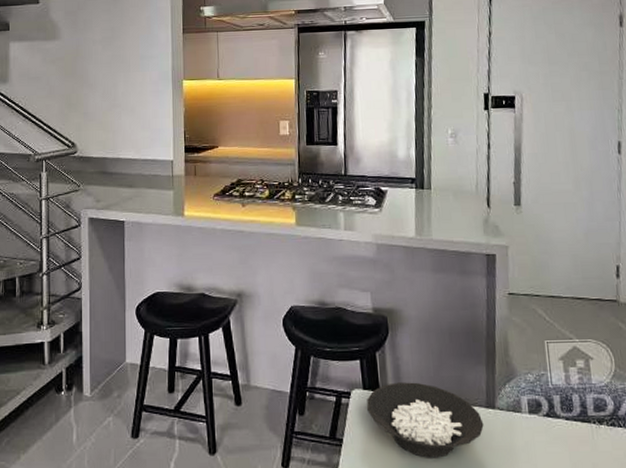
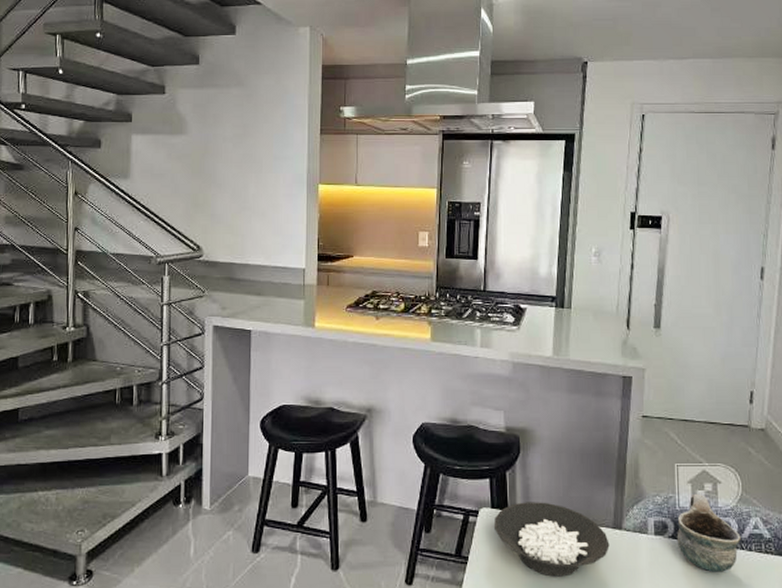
mug: none [551,370,618,451] -> present [676,493,741,572]

